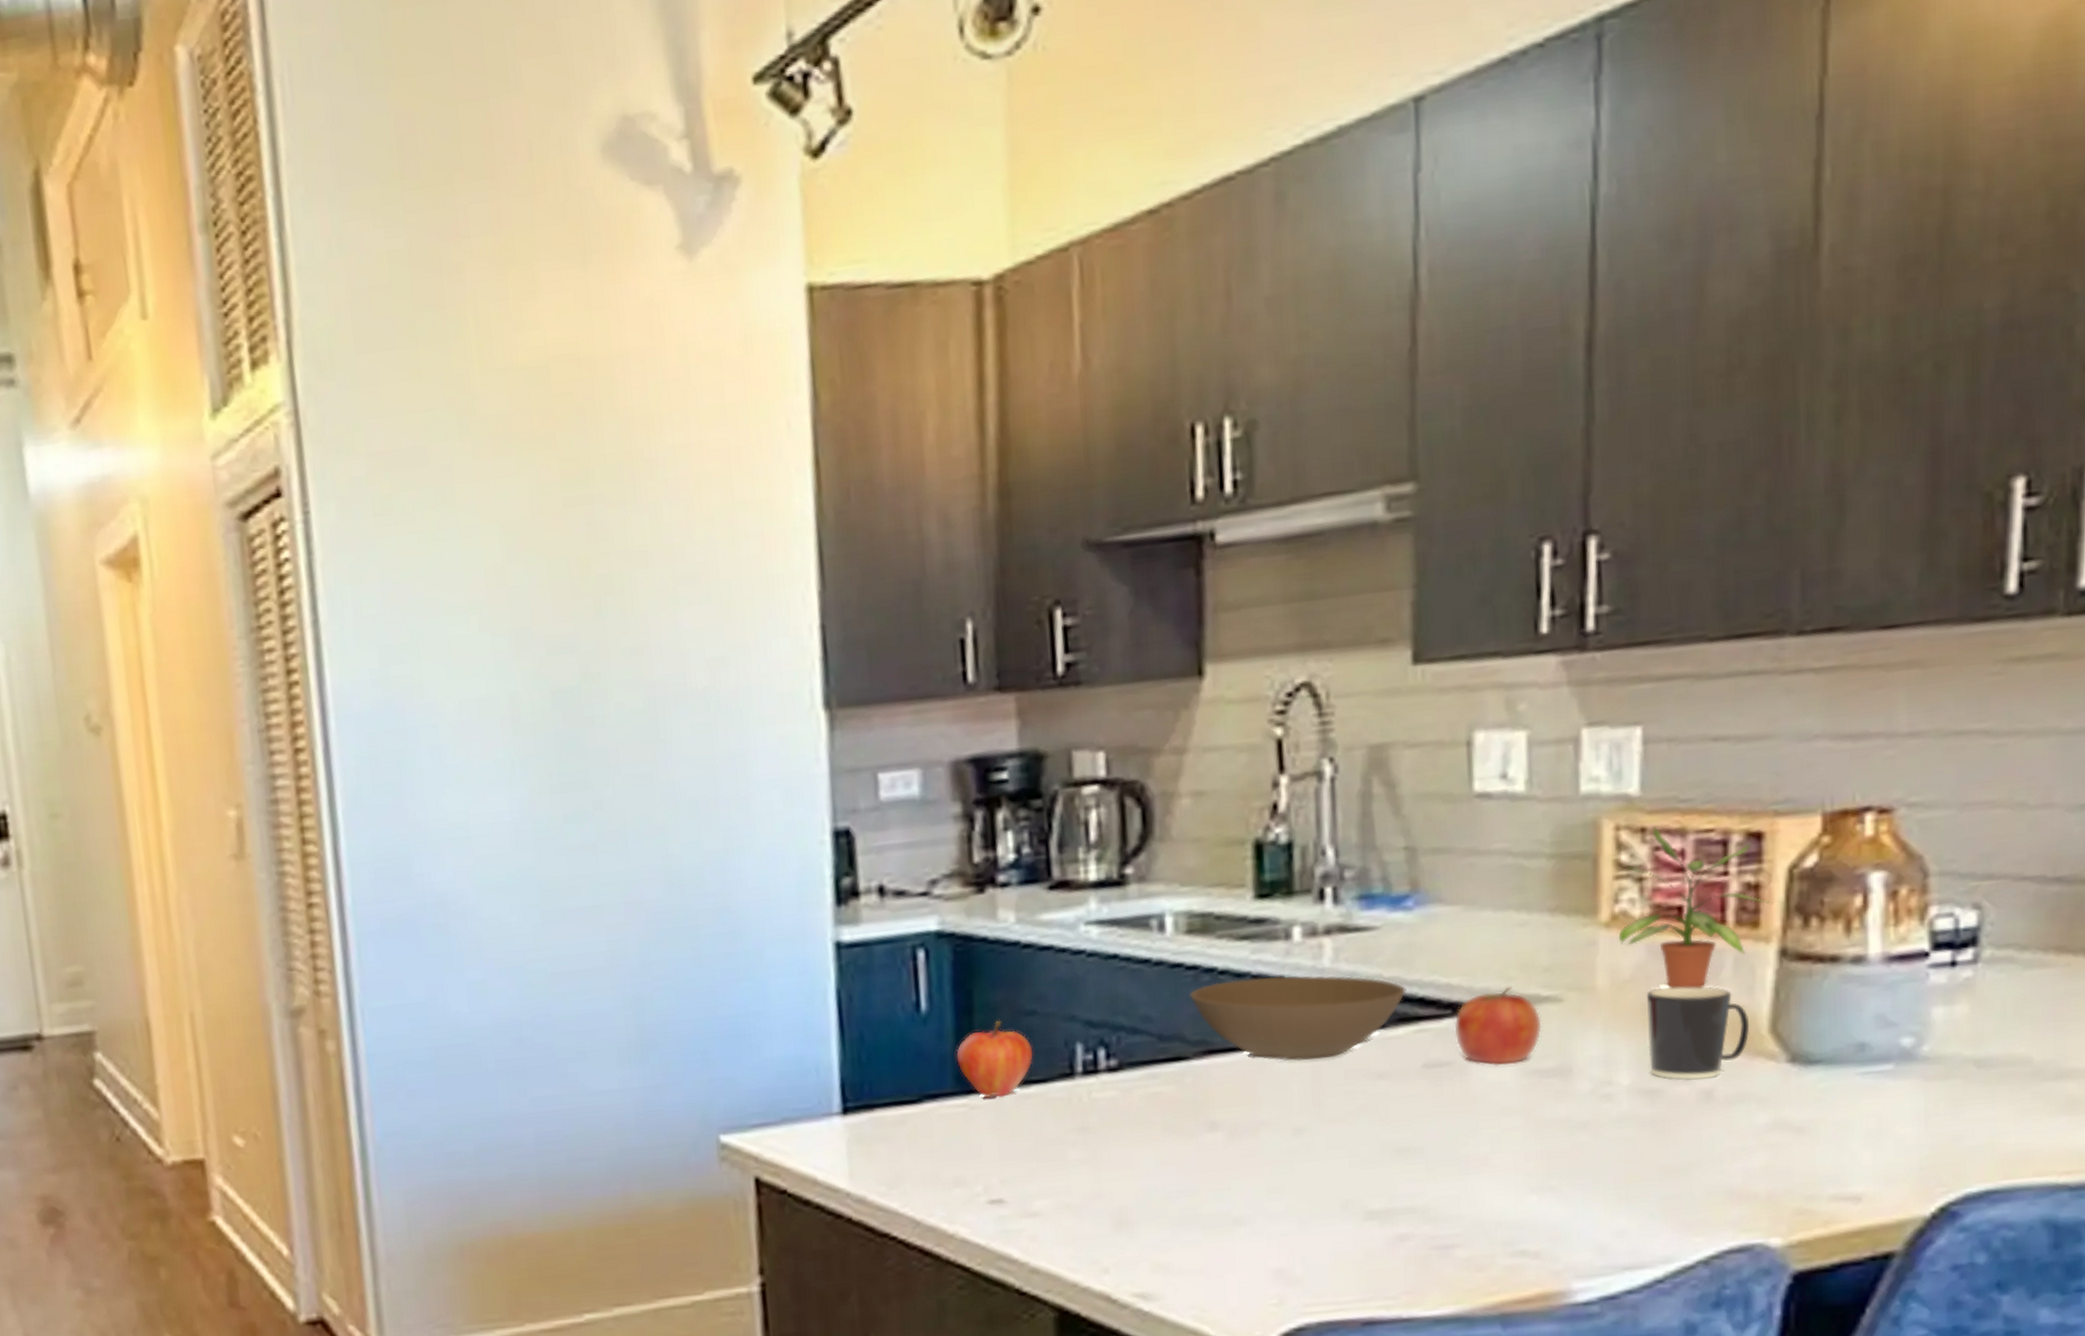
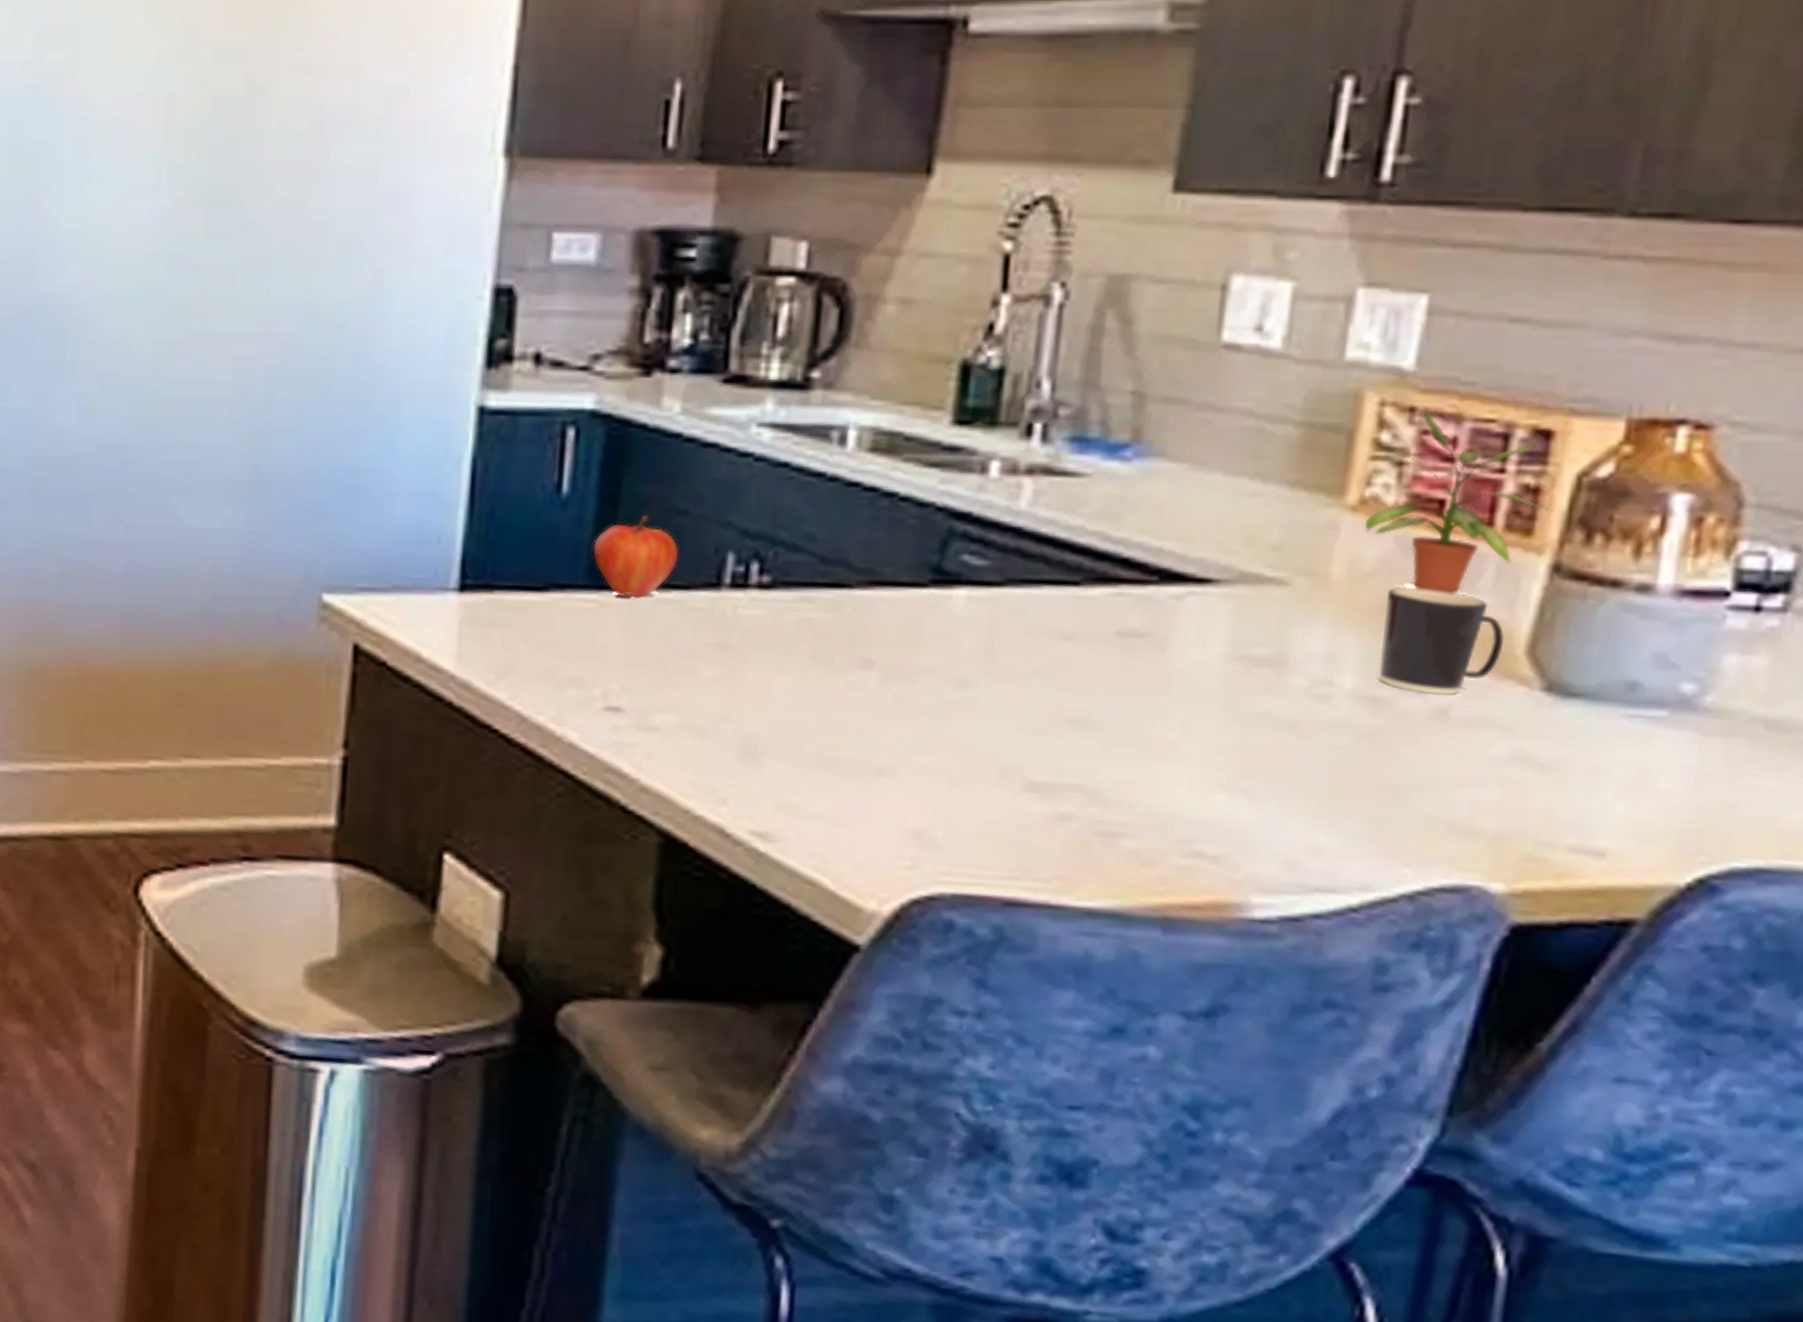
bowl: present [1190,975,1407,1062] -> none [863,509,1110,610]
fruit: present [1454,986,1542,1067] -> none [1157,559,1261,647]

